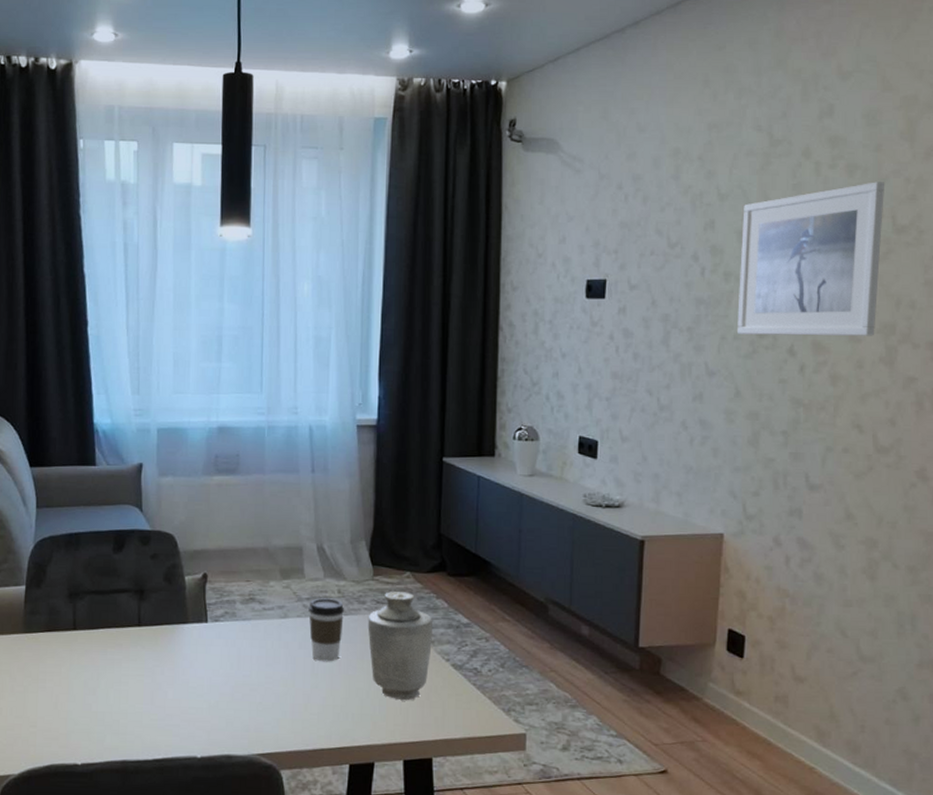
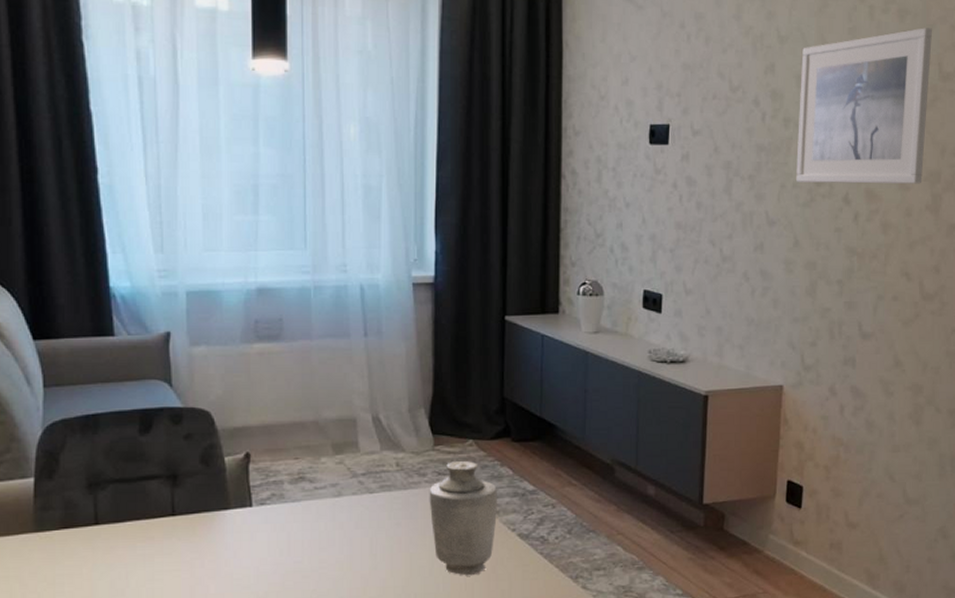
coffee cup: present [308,598,345,662] -> none [365,472,404,541]

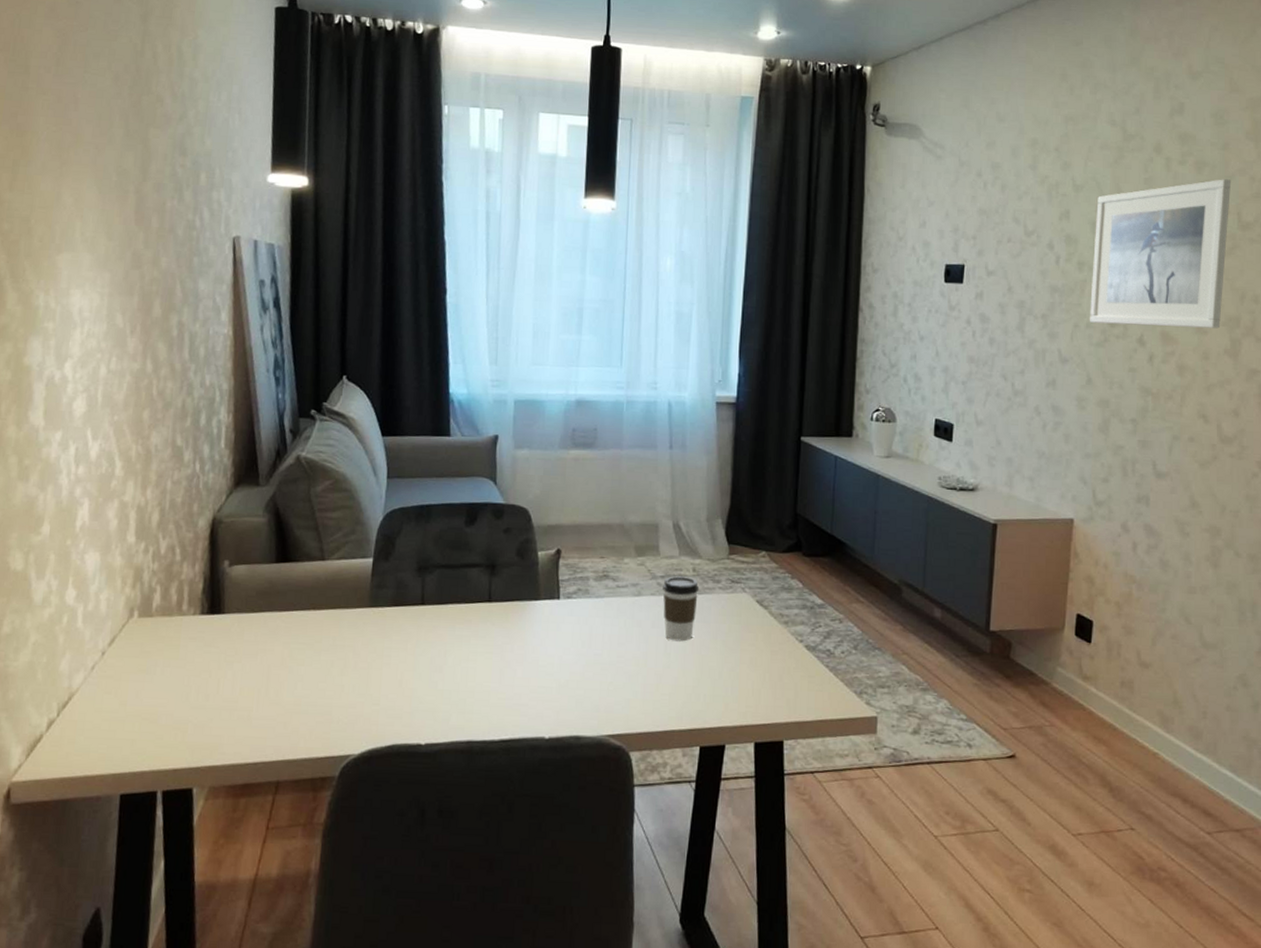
coffee cup: none [365,472,404,541] -> present [663,576,700,642]
vase: present [429,461,498,576] -> none [722,571,788,682]

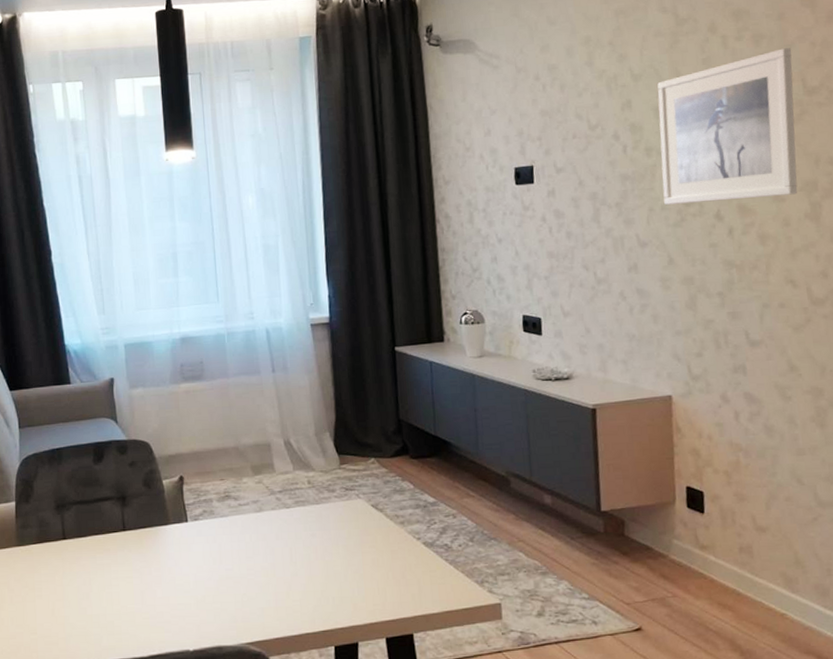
coffee cup: present [663,576,700,642] -> none [281,489,316,550]

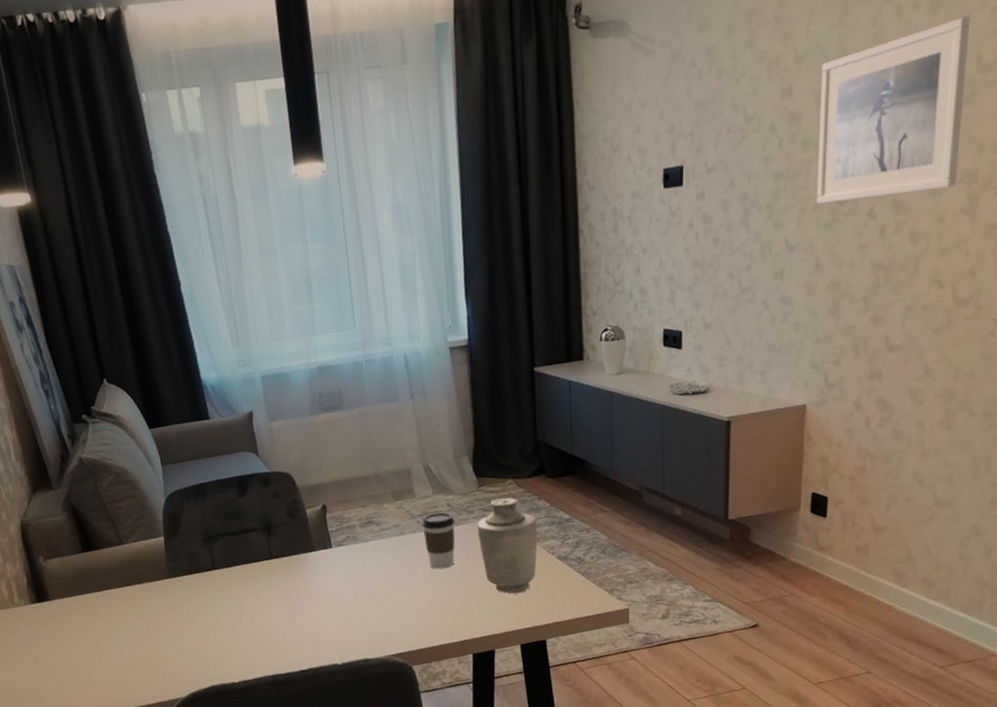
coffee cup: none [281,489,316,550] -> present [422,512,456,570]
vase: none [338,477,403,581] -> present [477,497,538,594]

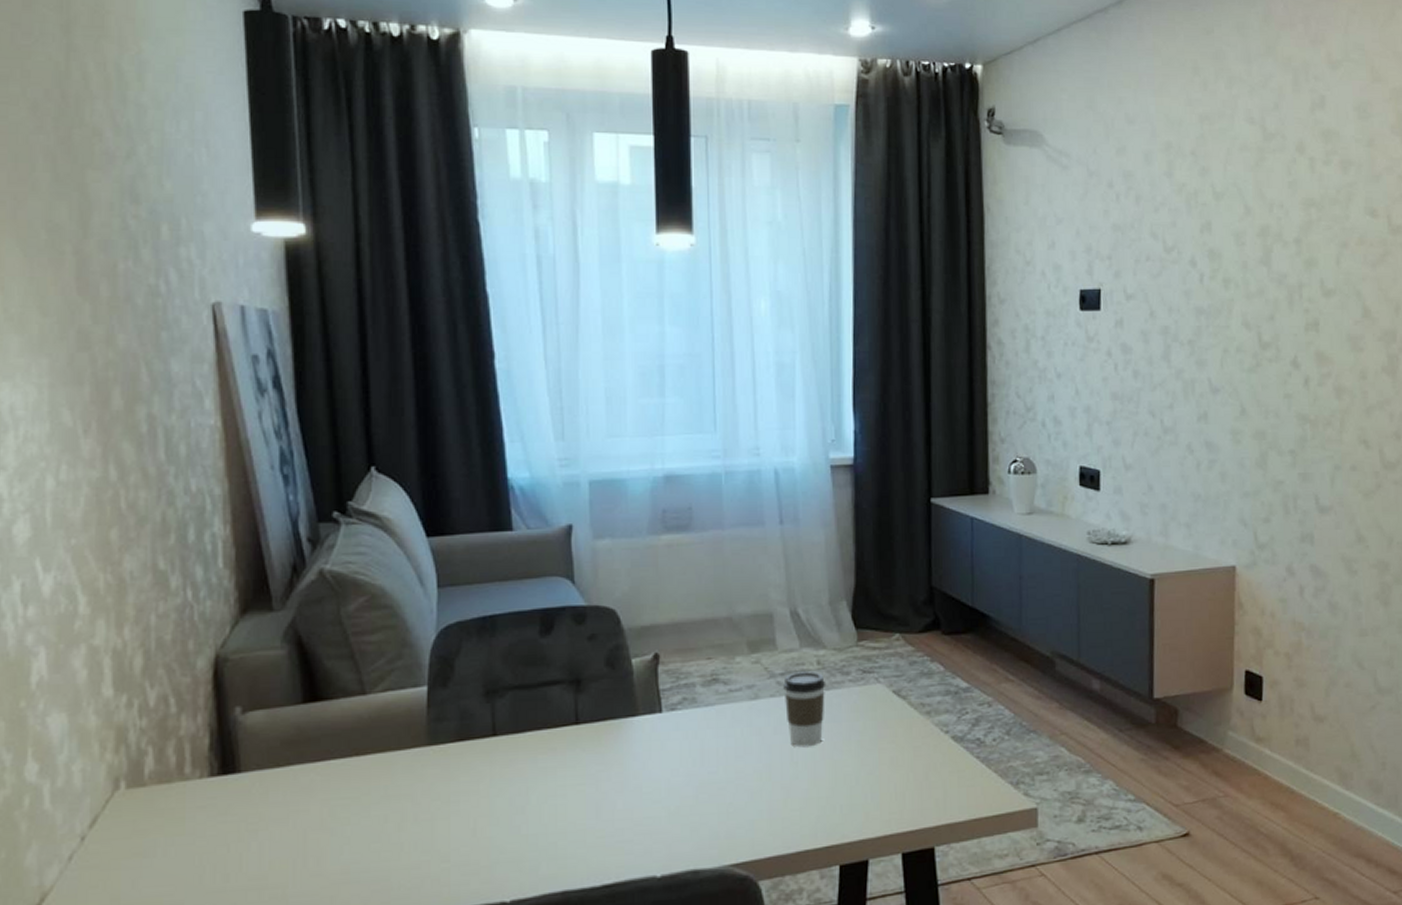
vase: present [477,497,538,594] -> none [853,657,929,784]
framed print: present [816,16,970,204] -> none [1239,179,1379,346]

